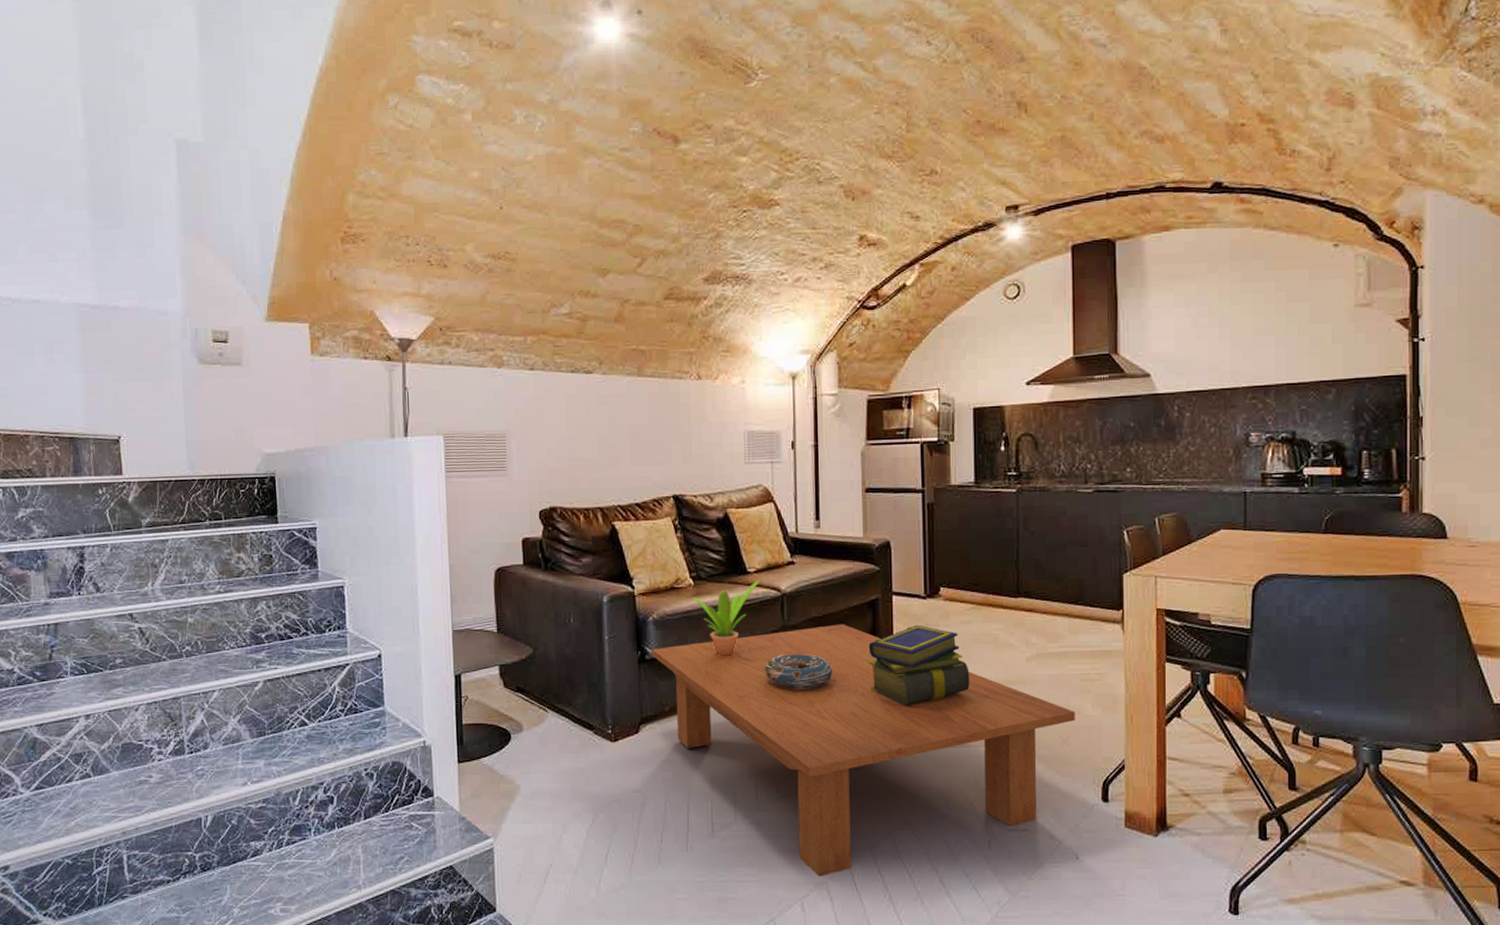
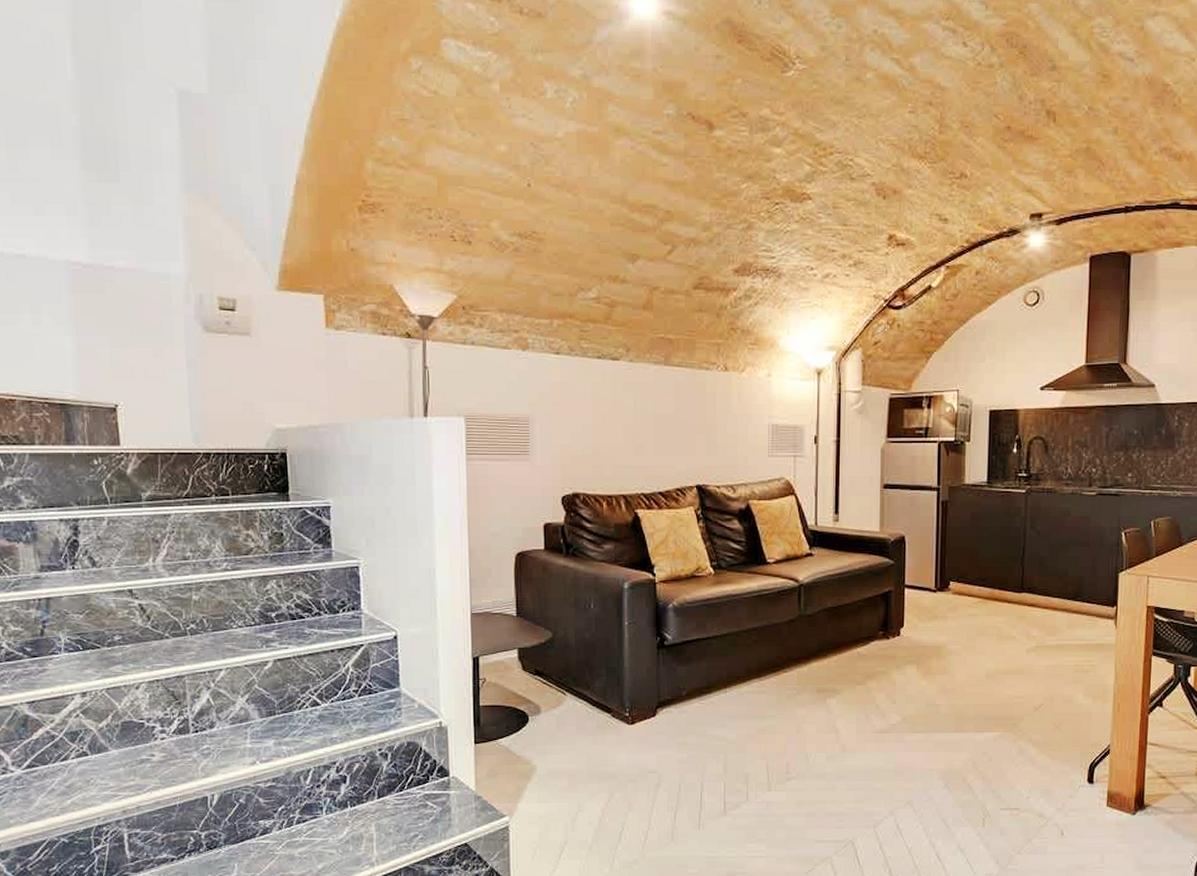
coffee table: present [652,624,1075,877] -> none [671,614,1068,852]
potted plant: present [693,580,760,656] -> none [713,571,779,643]
decorative bowl: present [764,654,833,690] -> none [779,643,846,677]
stack of books: present [868,624,970,706] -> none [879,616,974,693]

